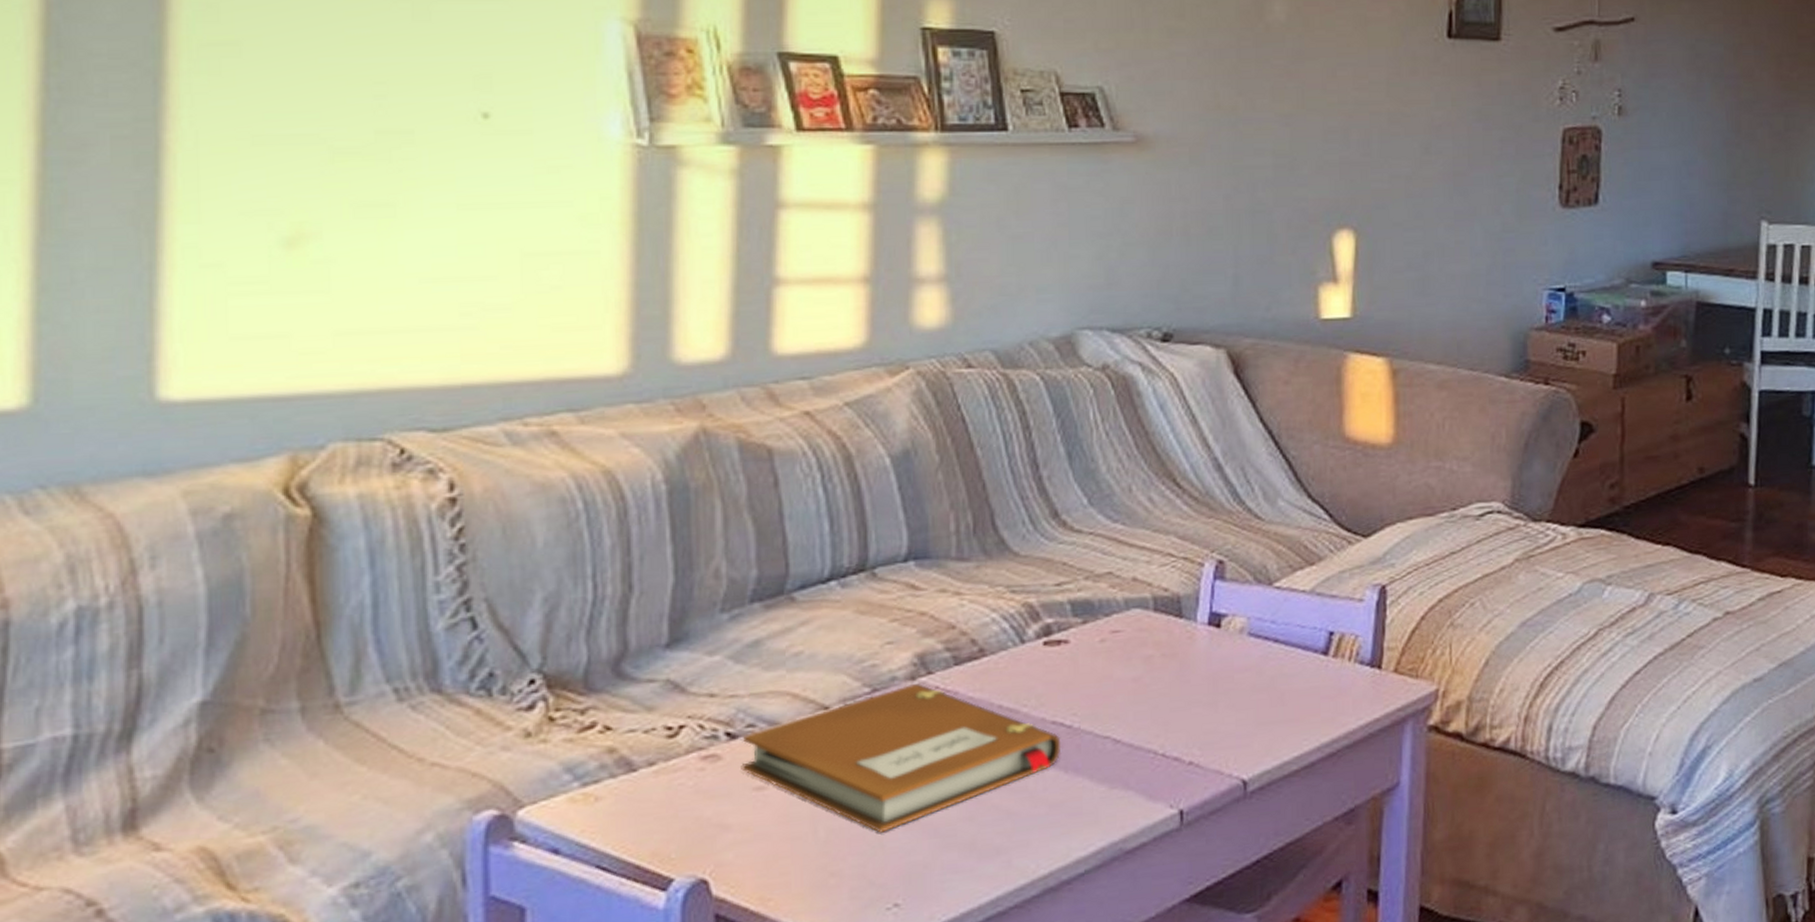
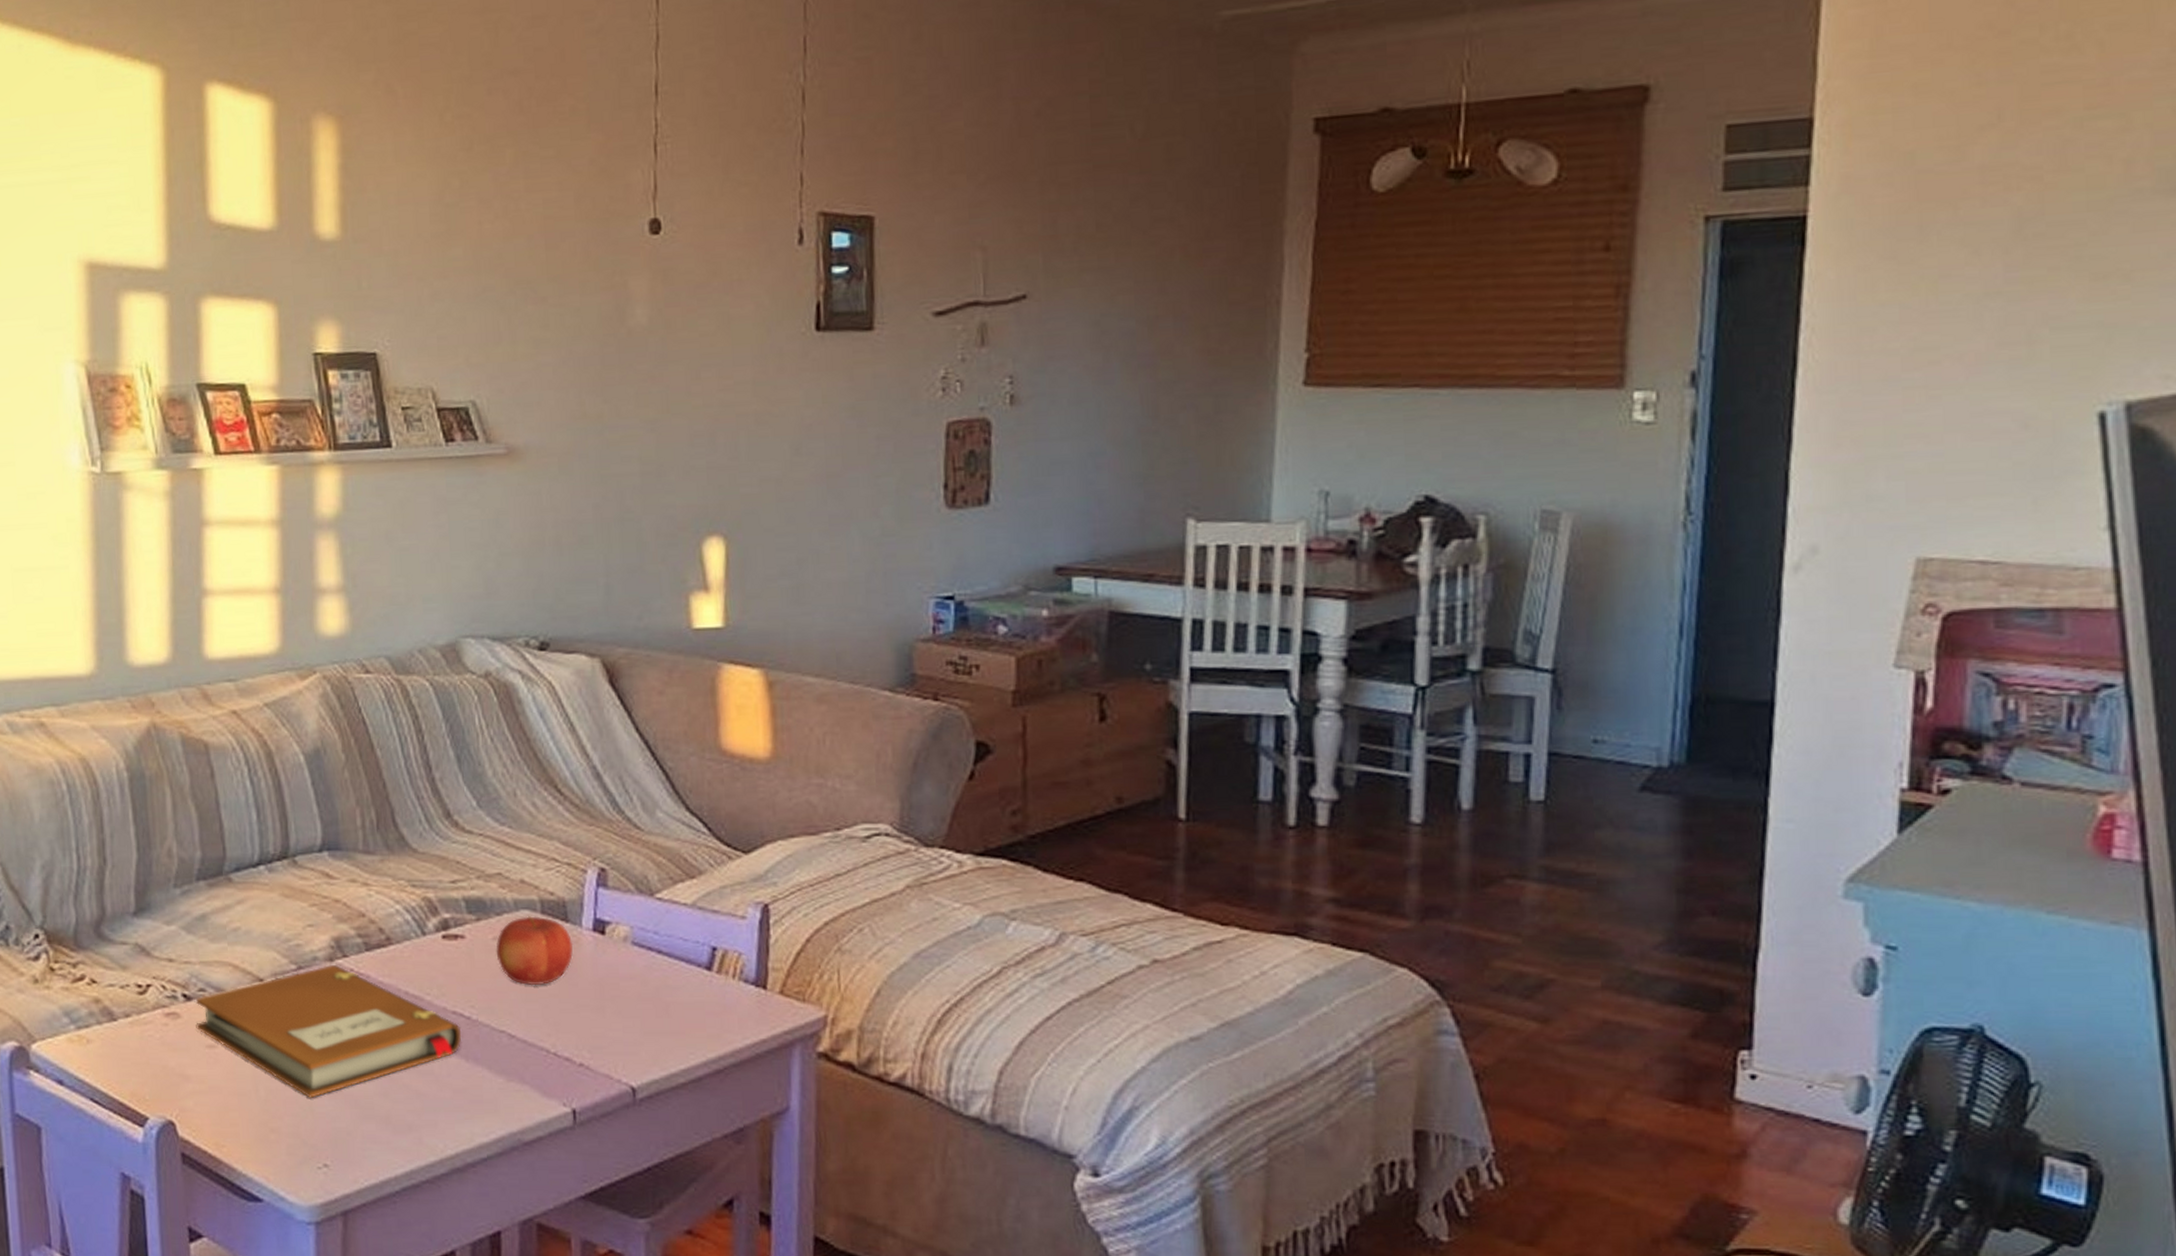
fruit: none [1103,613,1187,687] -> present [496,915,573,986]

